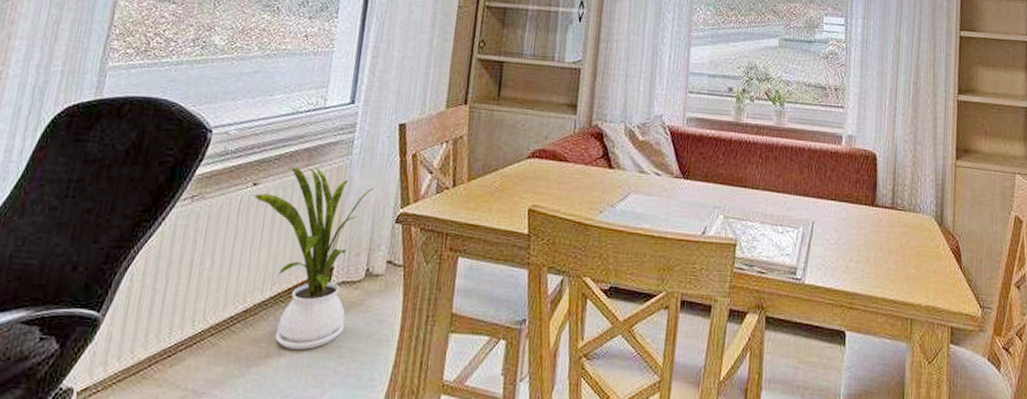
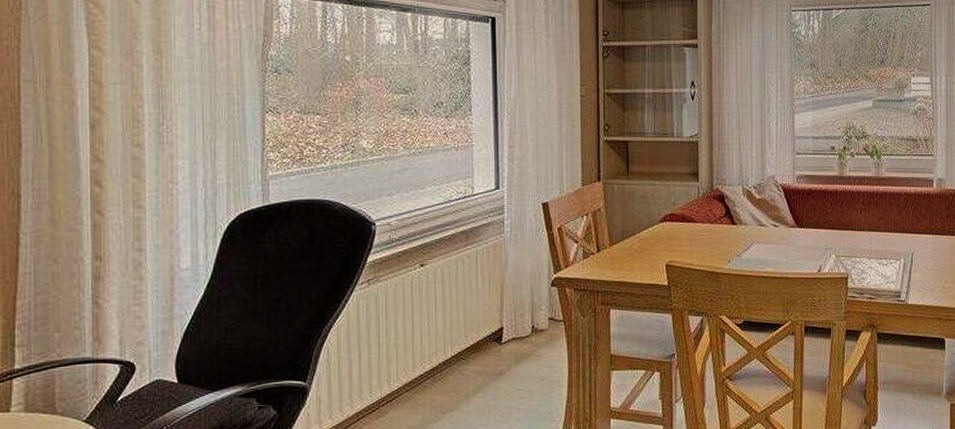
house plant: present [253,166,375,350] -> none [422,245,529,396]

